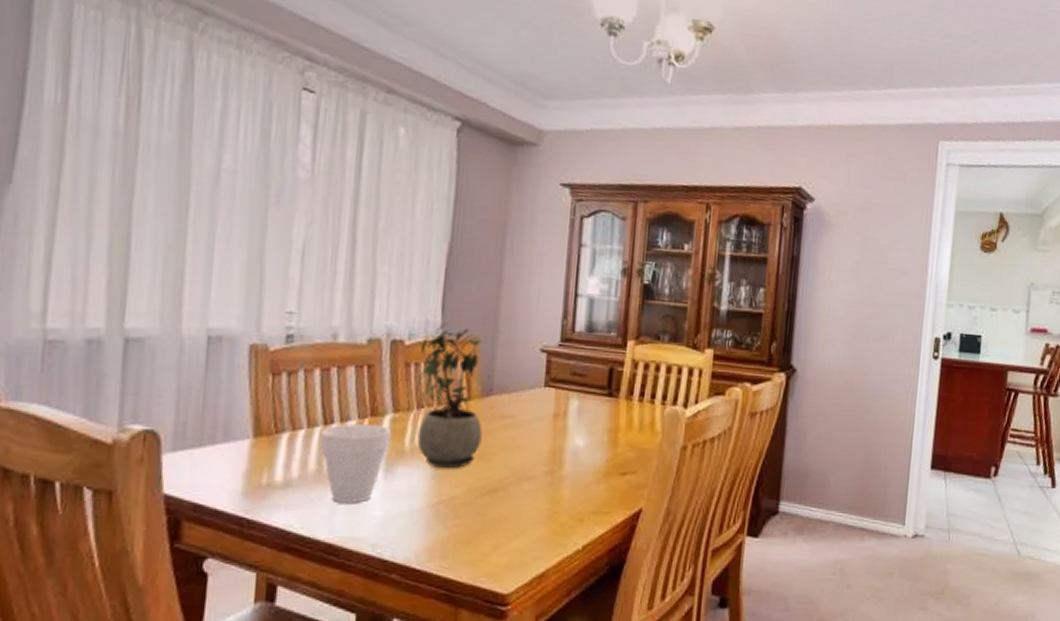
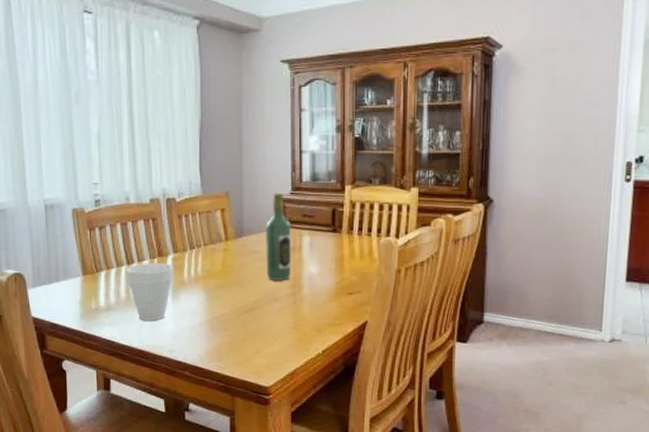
potted plant: present [414,322,483,469] -> none [187,182,239,294]
wine bottle: none [518,343,556,455] -> present [264,193,292,281]

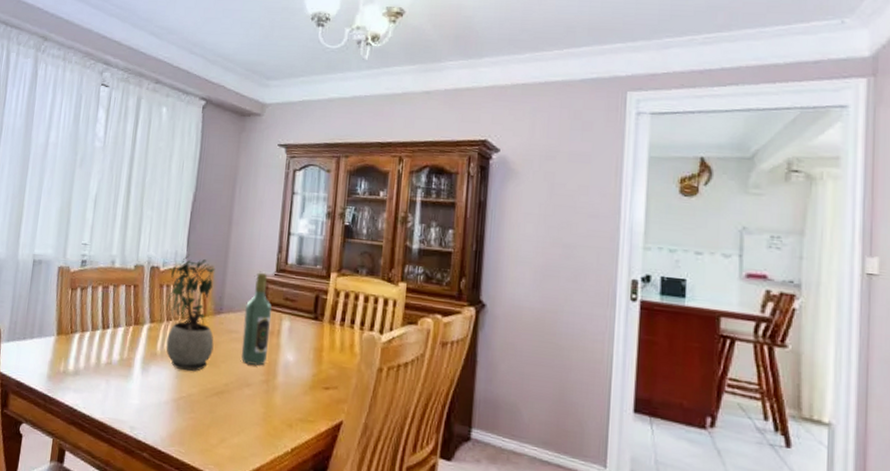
cup: present [126,262,174,320] -> none [99,329,148,392]
potted plant: none [187,182,239,294] -> present [165,254,216,371]

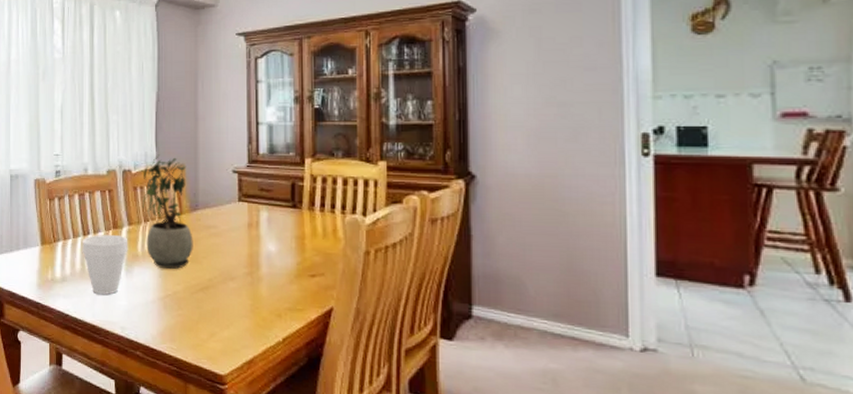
cup: none [99,329,148,392] -> present [82,234,128,295]
wine bottle: present [241,272,272,366] -> none [220,165,249,258]

